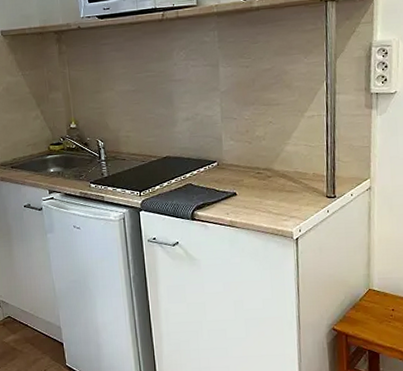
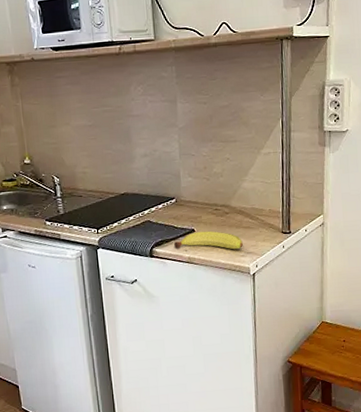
fruit: none [216,194,286,214] -> present [174,231,243,250]

